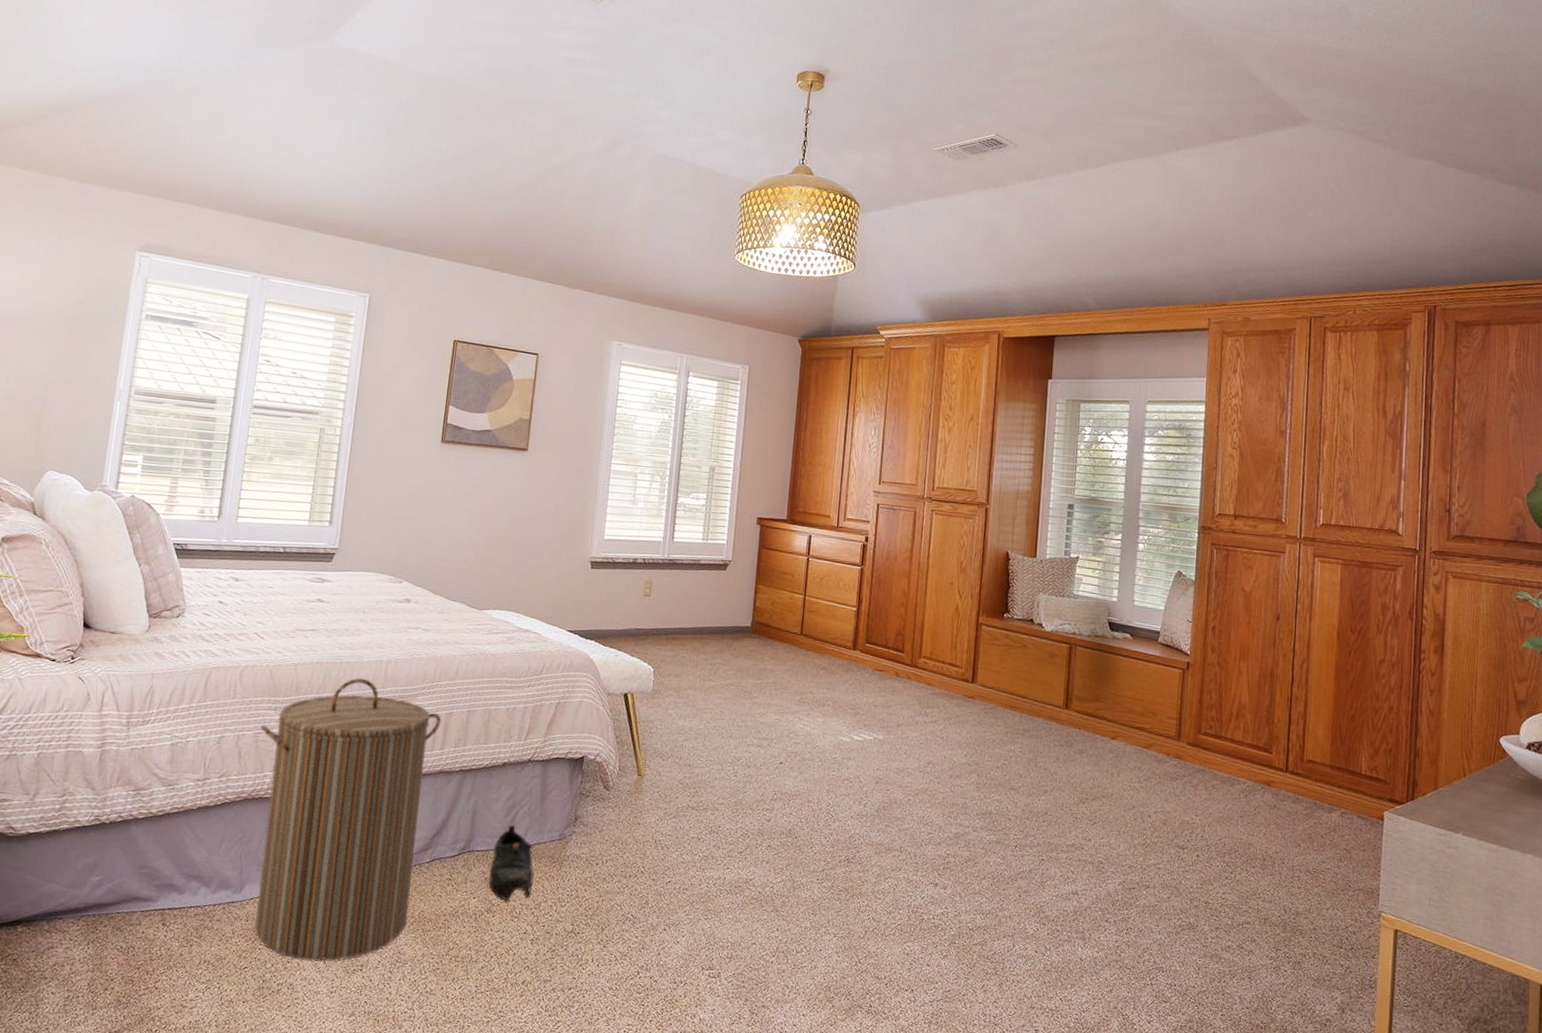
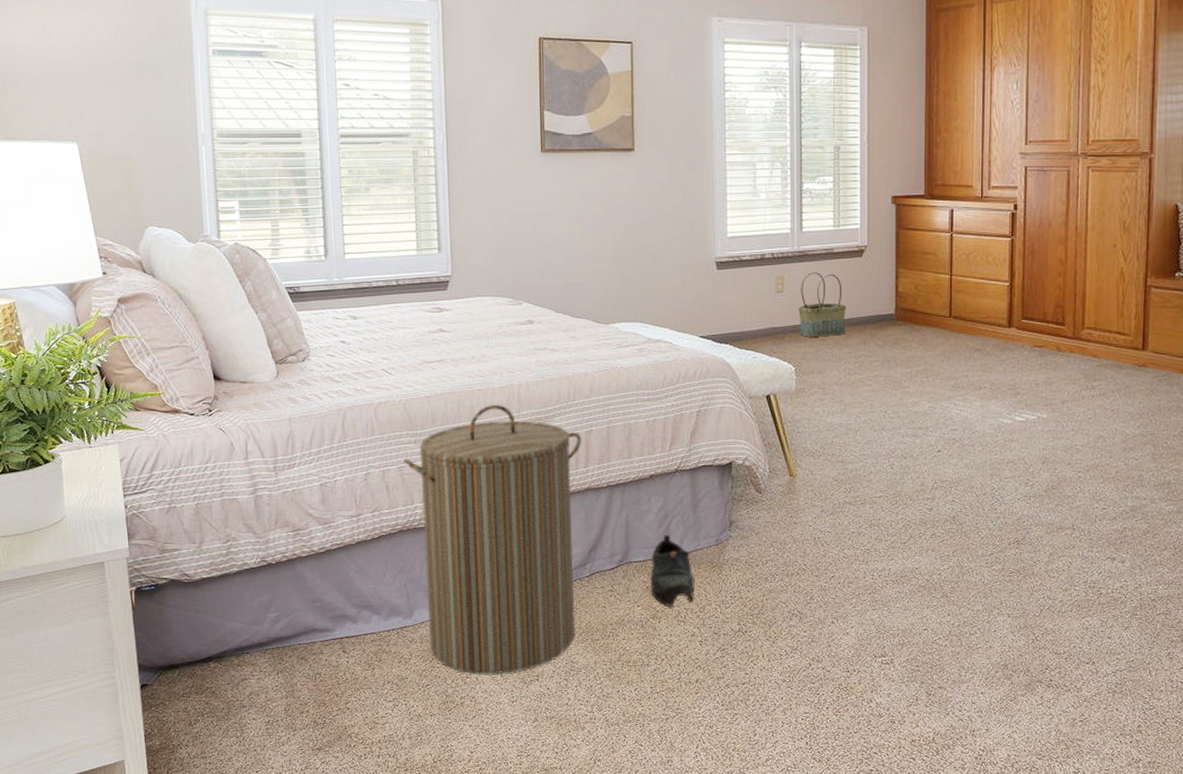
basket: none [662,579,707,642] -> present [799,271,846,337]

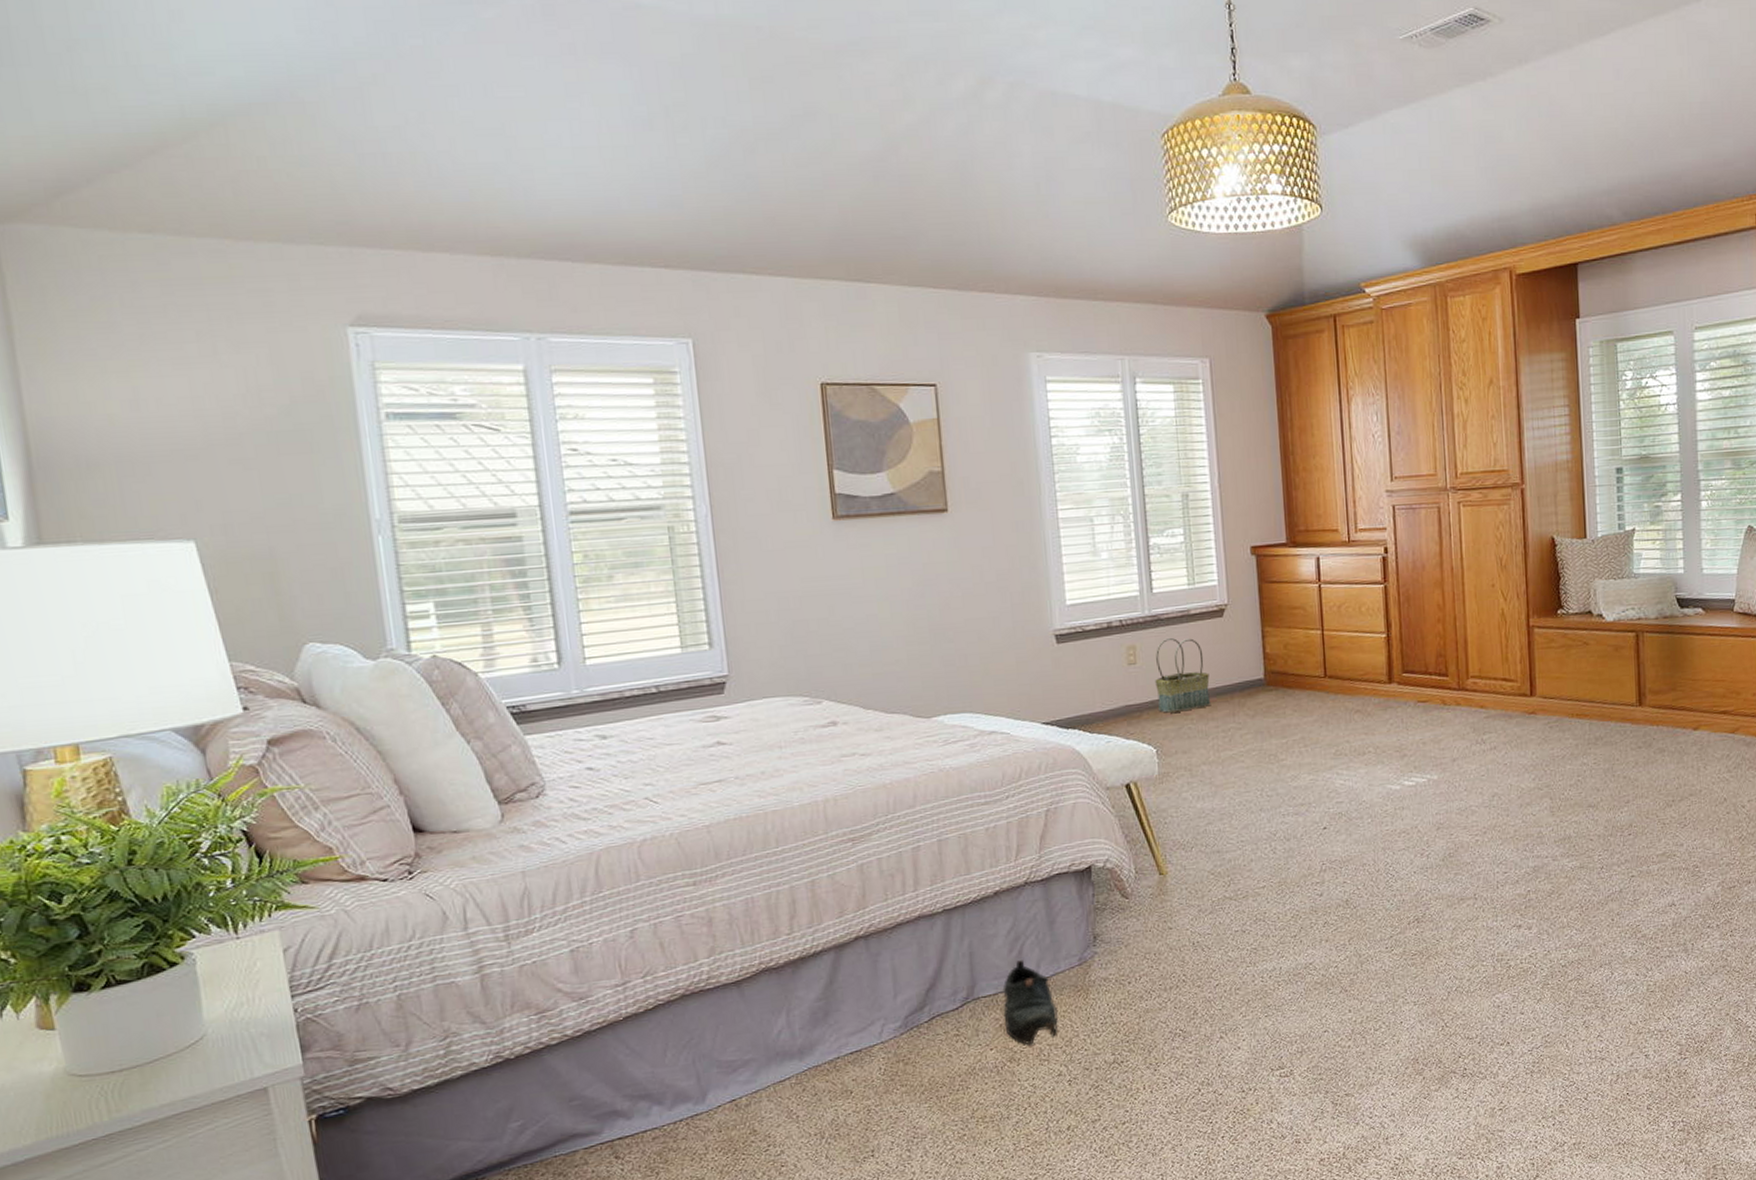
laundry hamper: present [403,404,582,674] -> none [681,826,917,1160]

